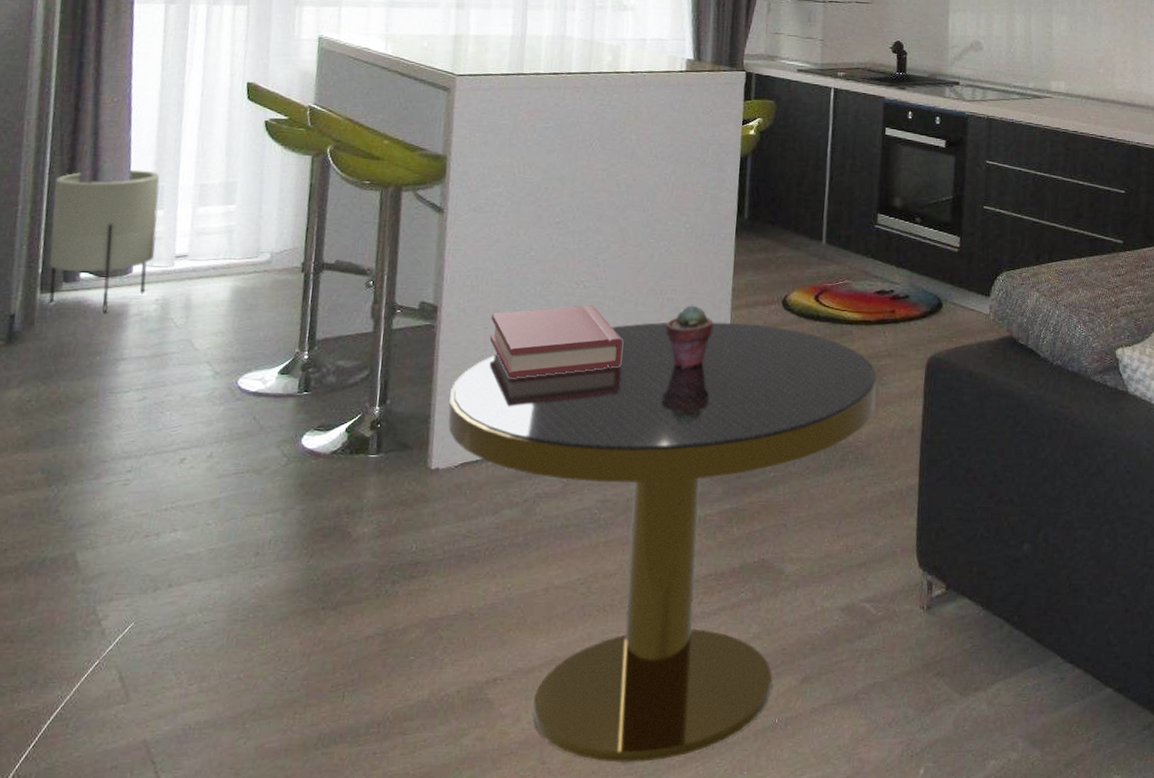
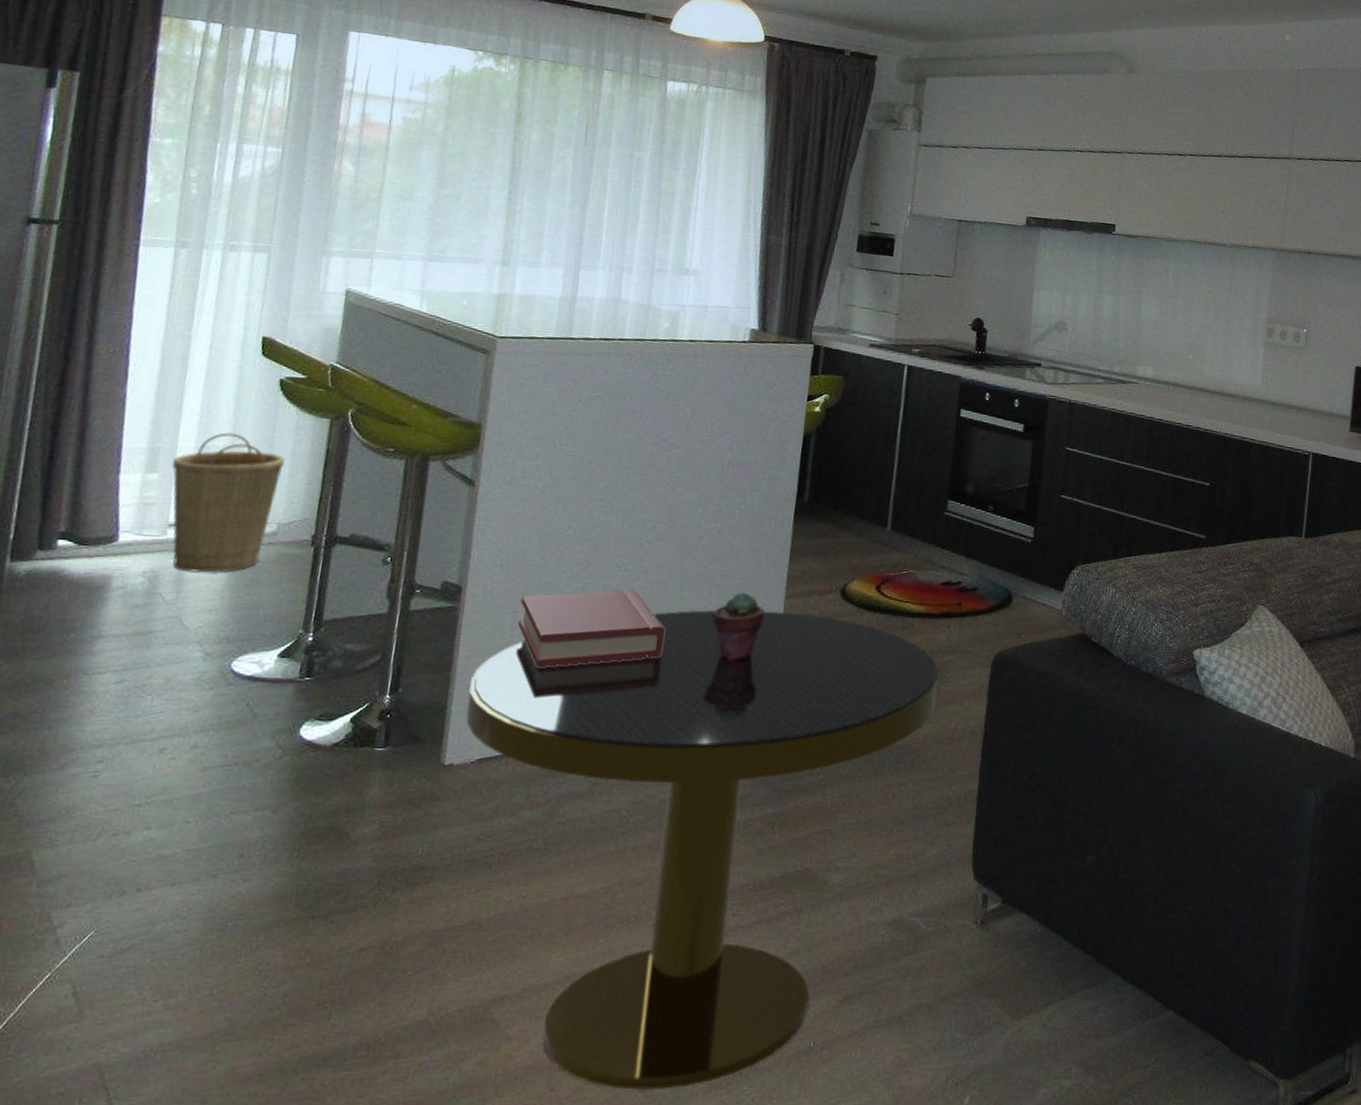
planter: present [49,169,160,313] -> none [19,427,157,585]
basket: none [175,171,274,300] -> present [172,432,285,573]

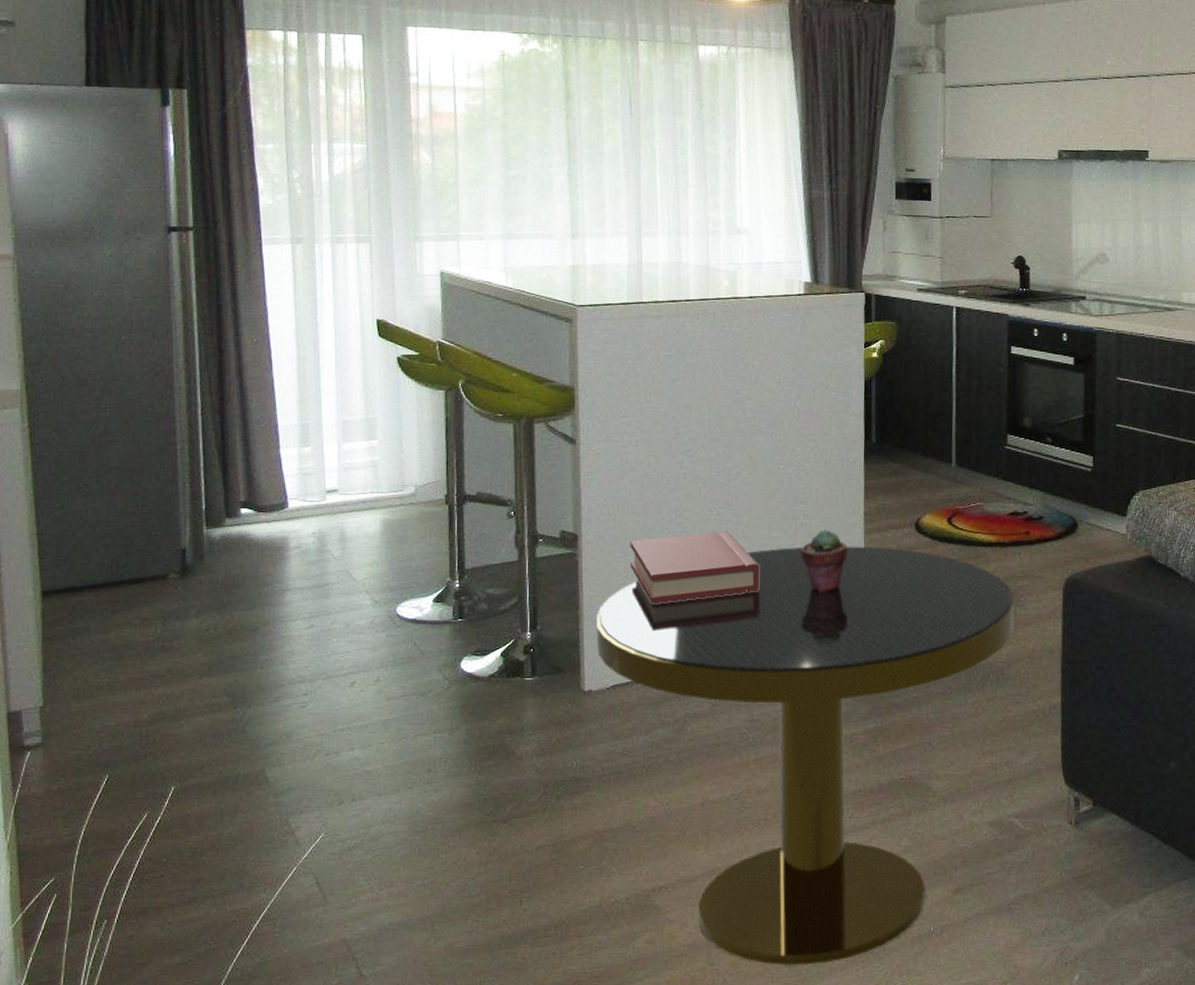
basket: present [172,432,285,573] -> none [321,407,412,532]

